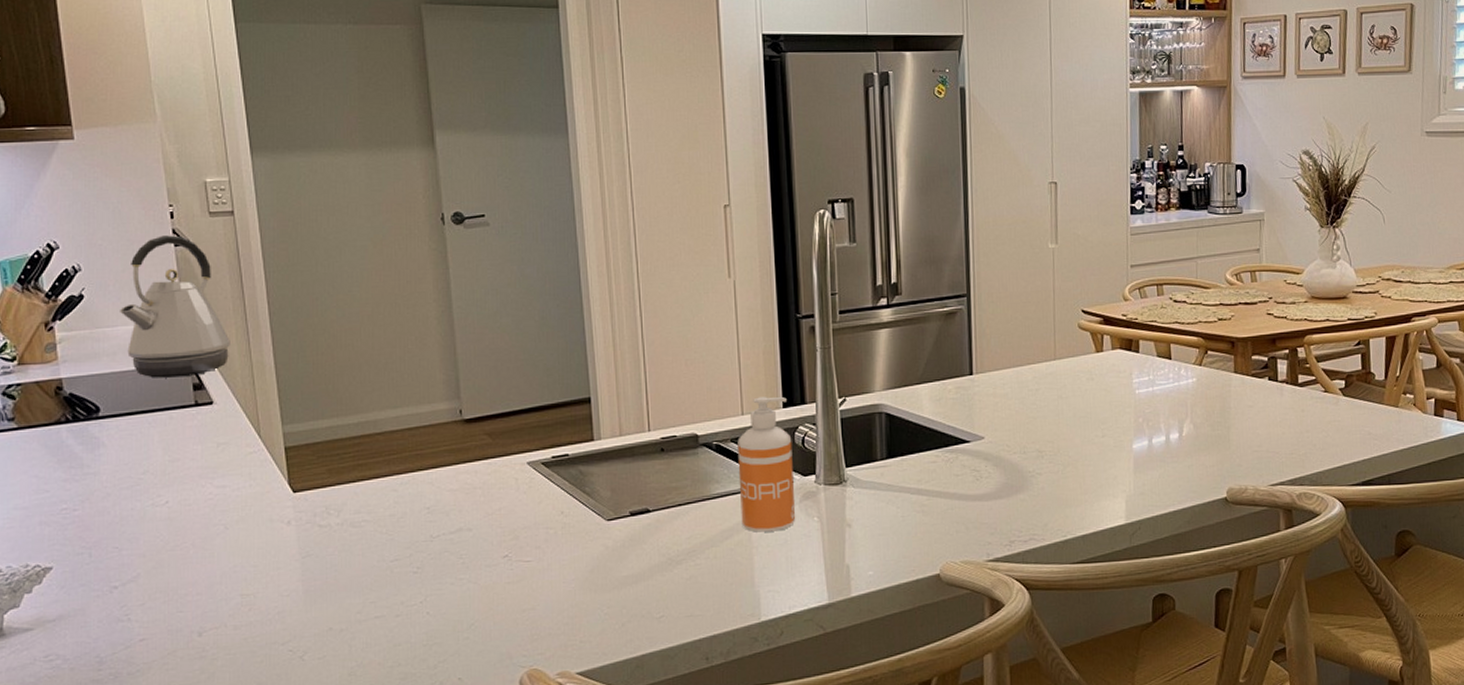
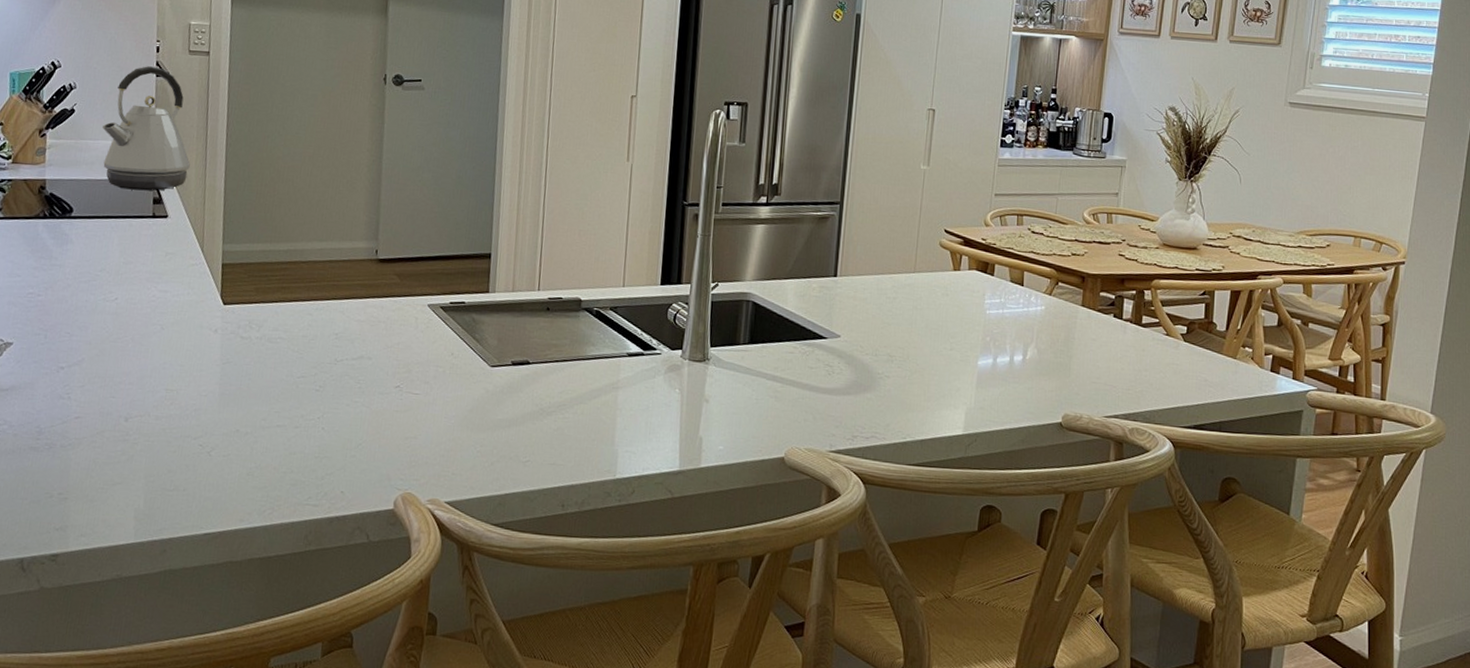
soap dispenser: present [737,397,796,532] -> none [610,272,665,397]

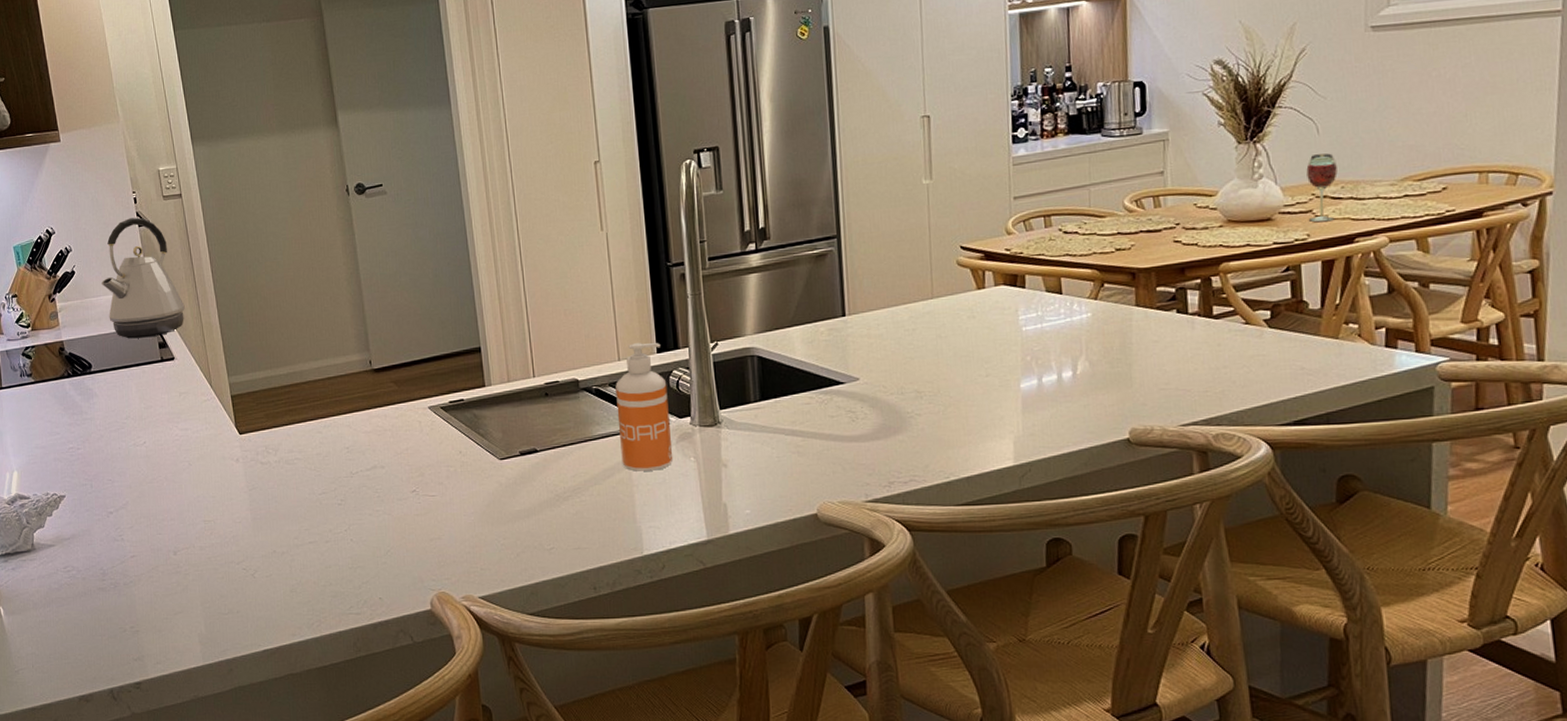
soap dispenser: none [610,272,665,397] -> present [615,343,674,471]
wineglass: none [1226,200,1251,258] -> present [1306,153,1338,223]

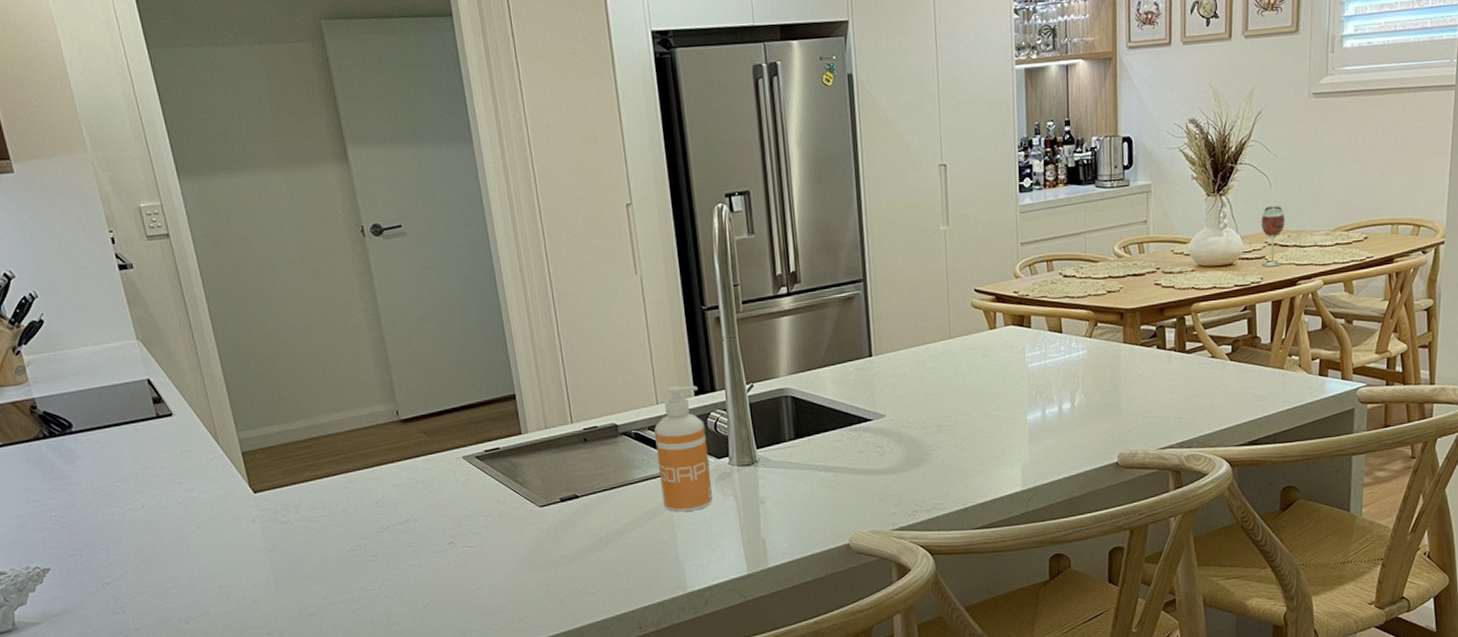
kettle: present [102,217,185,339] -> none [78,259,182,394]

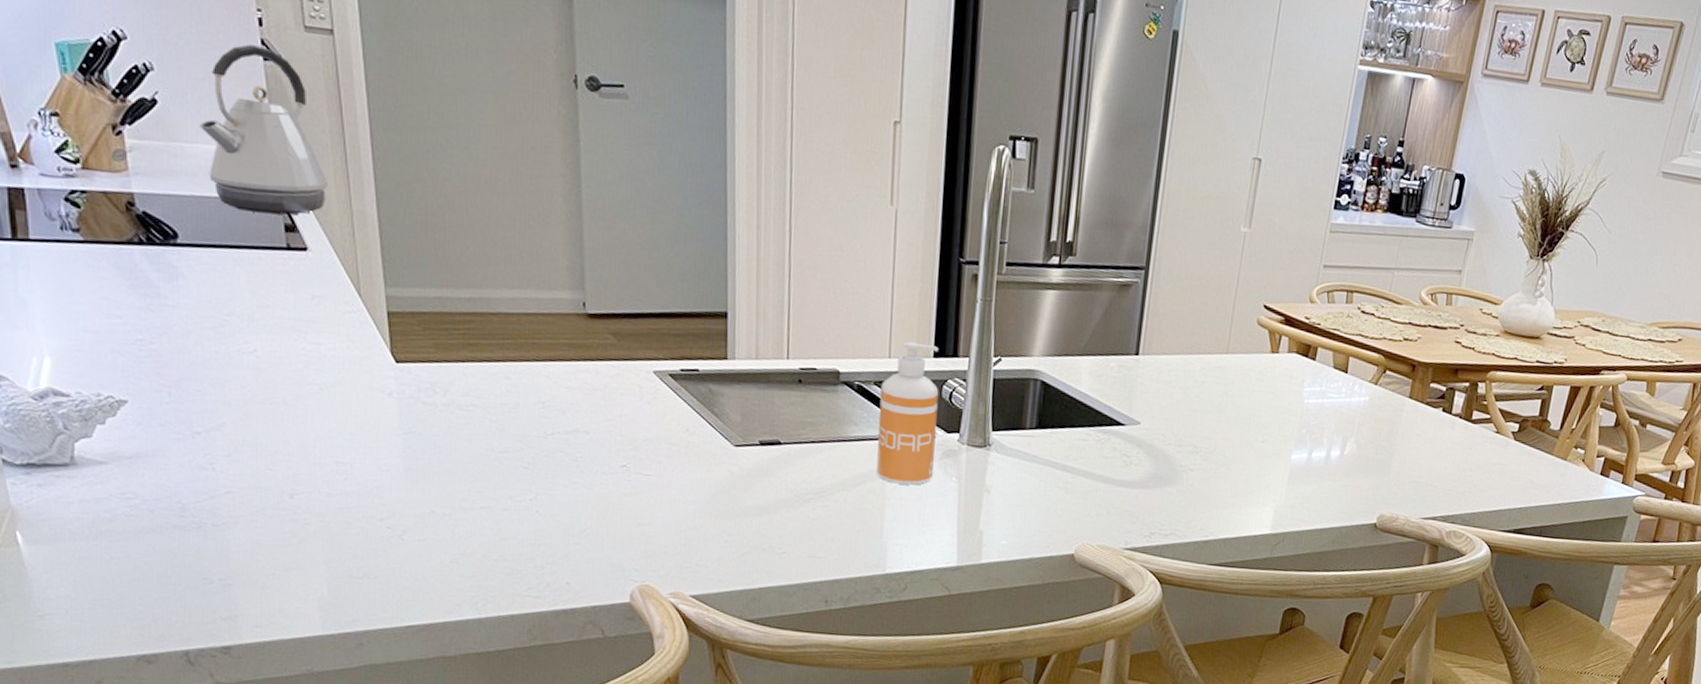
kettle: none [78,259,182,394] -> present [200,44,328,215]
wineglass: present [1261,206,1285,267] -> none [1570,284,1605,351]

